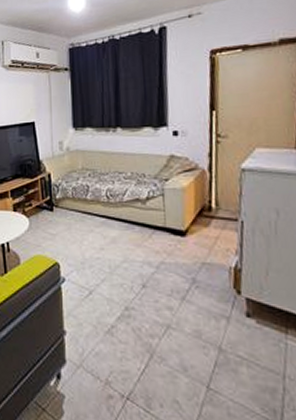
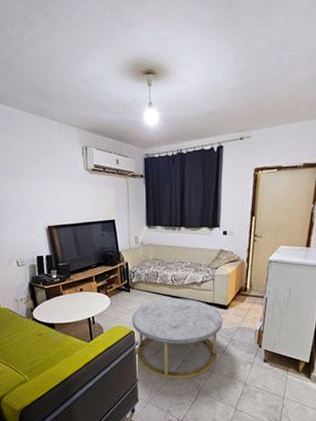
coffee table: none [56,220,180,335] -> present [132,298,223,379]

